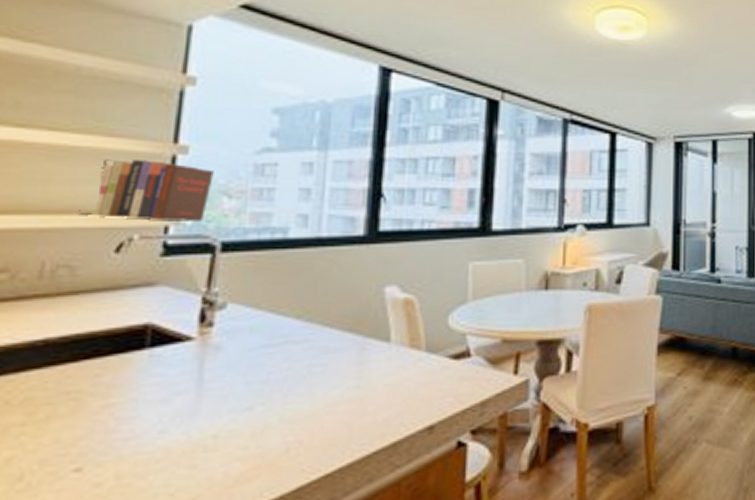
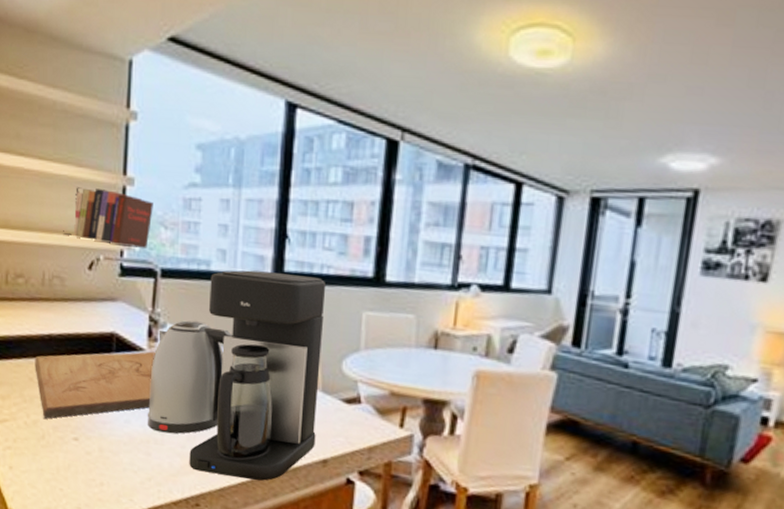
cutting board: none [15,339,210,452] -> present [35,351,155,419]
kettle: none [193,295,316,436] -> present [147,320,233,434]
coffee maker: none [253,233,428,474] -> present [189,270,327,481]

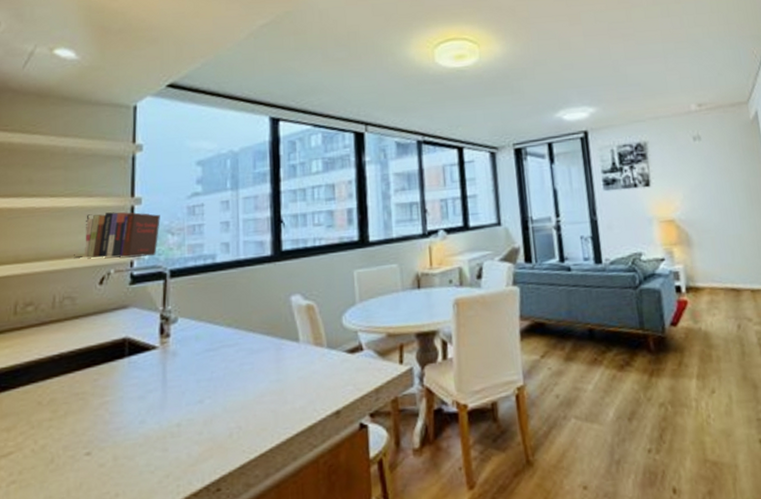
cutting board: present [35,351,155,419] -> none [44,347,168,441]
kettle: present [147,320,233,434] -> none [162,309,241,425]
coffee maker: present [189,270,327,481] -> none [207,249,327,455]

